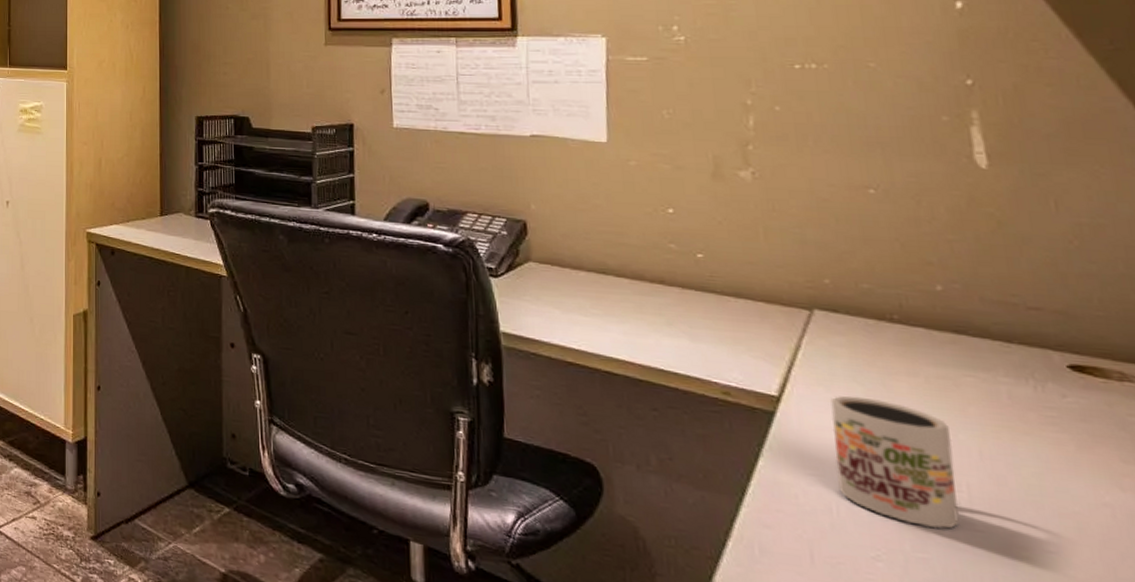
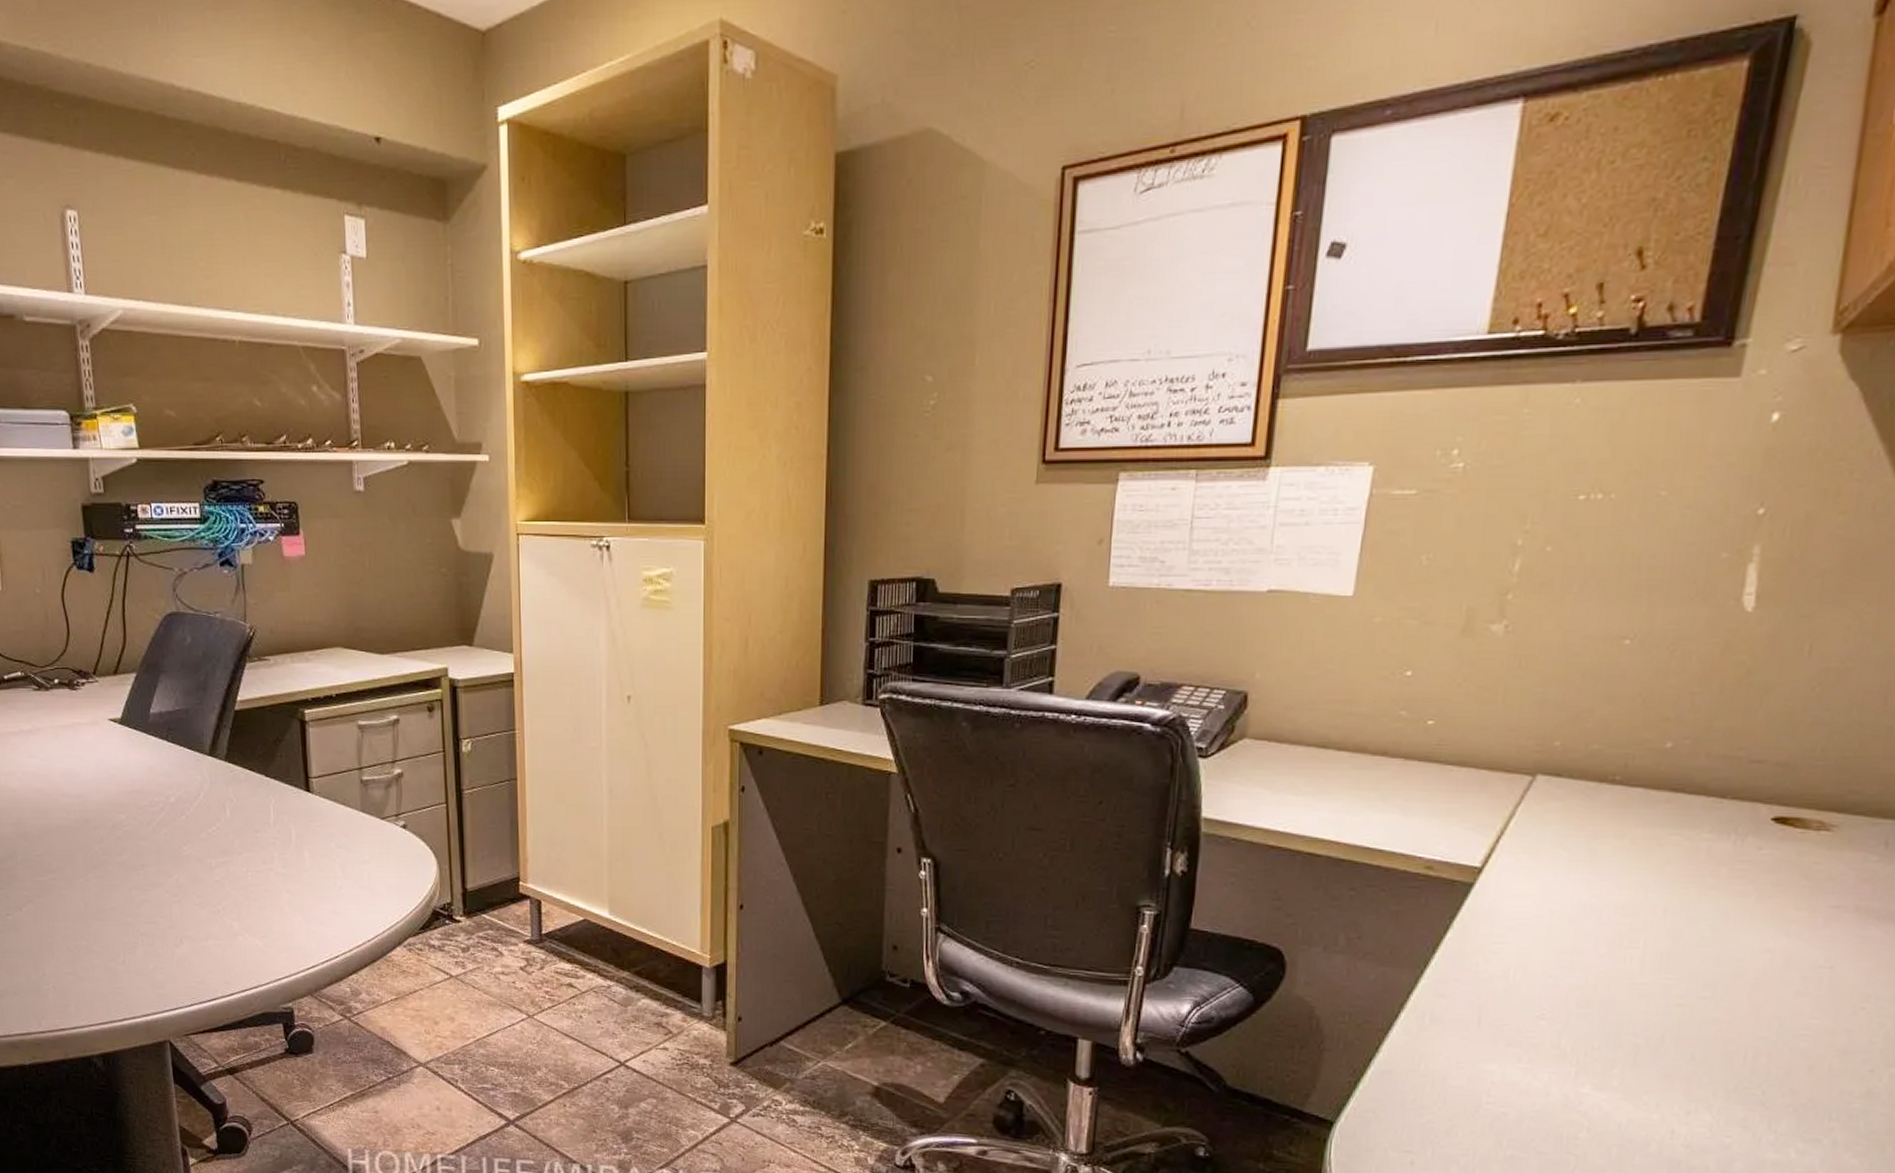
mug: present [830,395,960,529] -> none [1520,862,1642,985]

